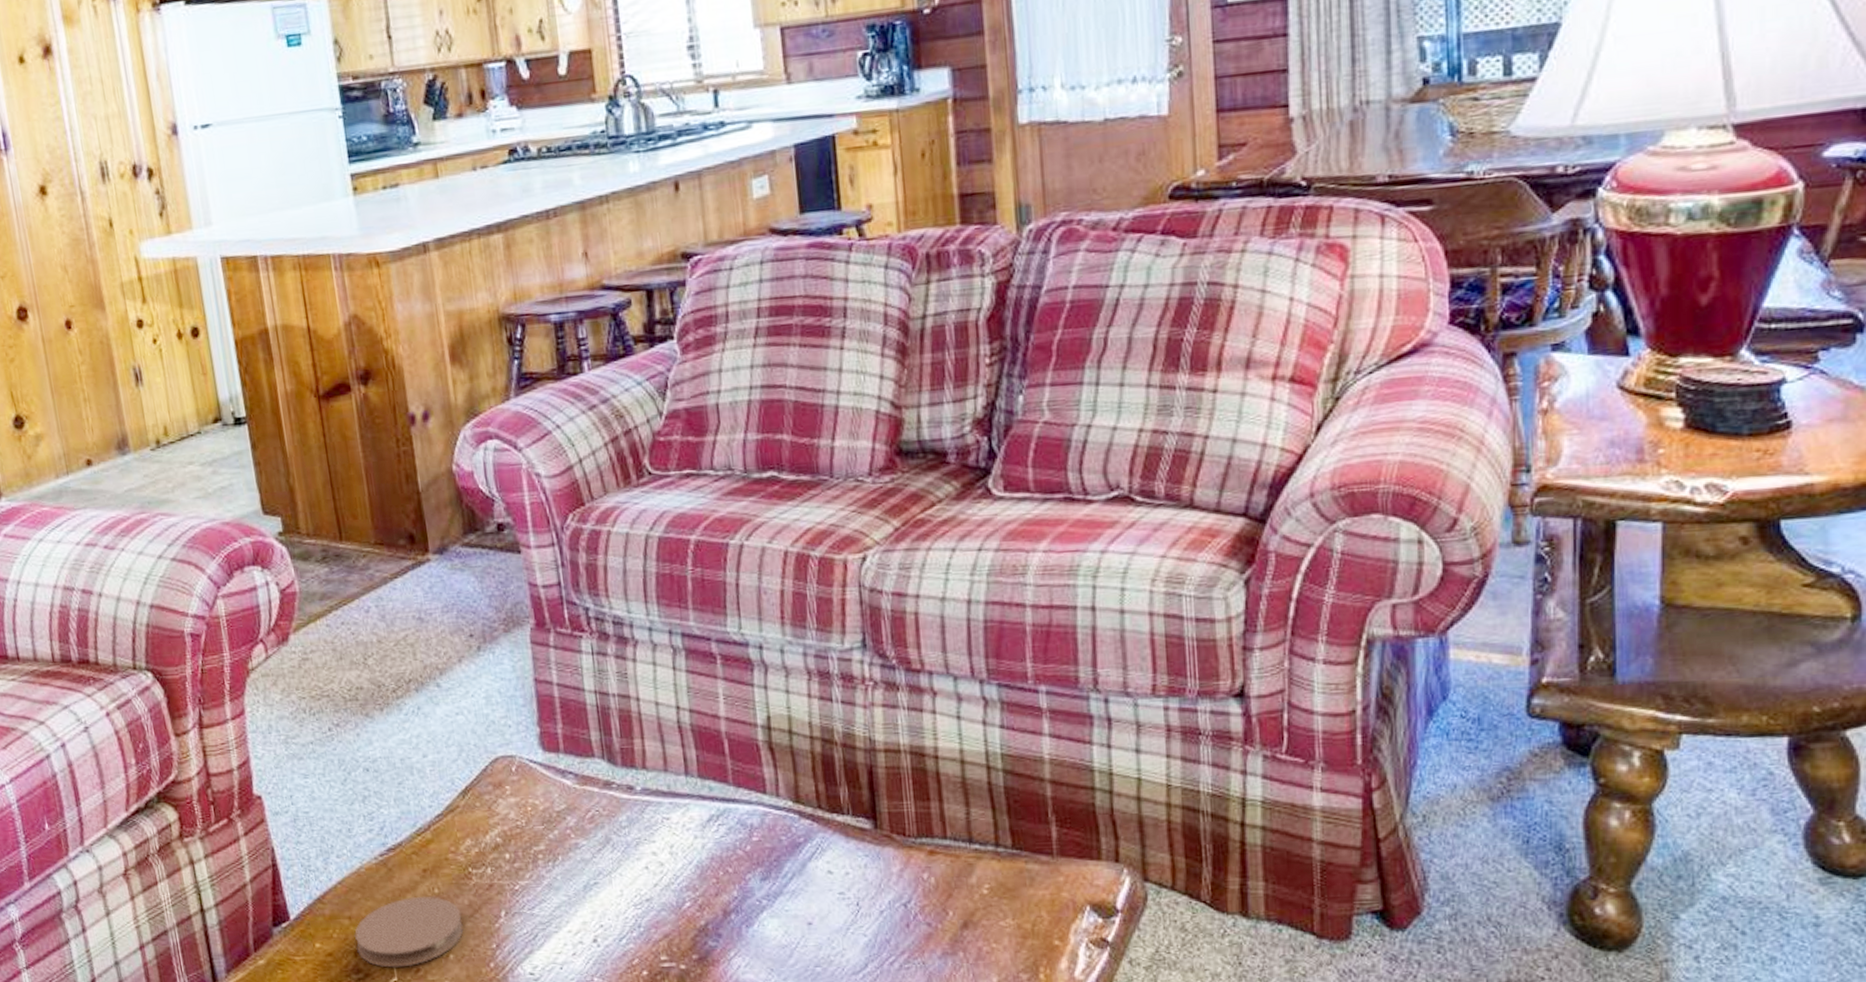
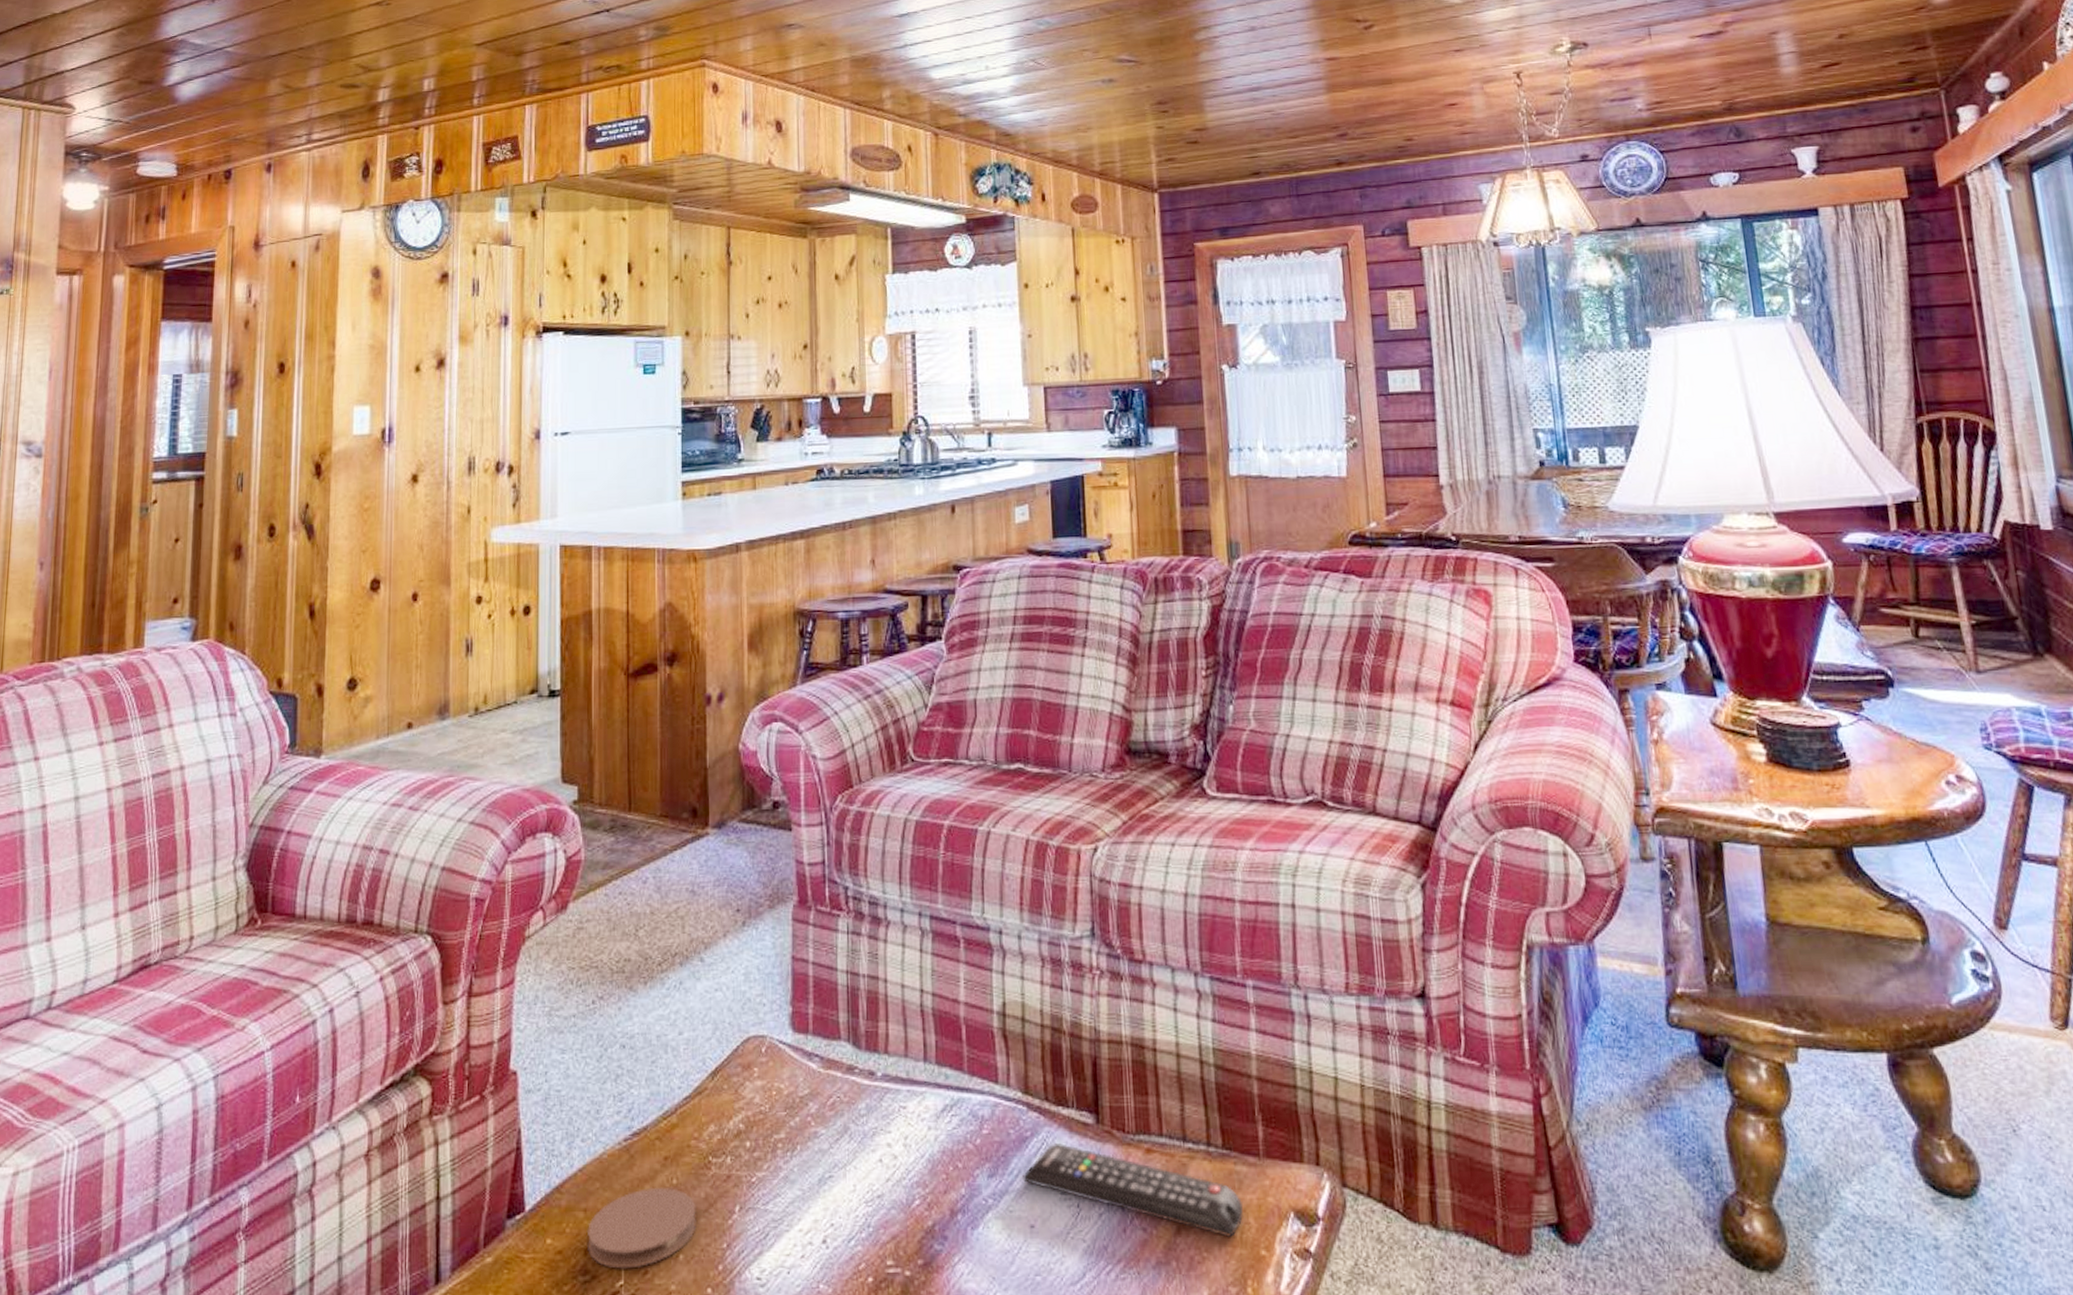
remote control: none [797,848,1035,929] -> present [1023,1143,1243,1237]

